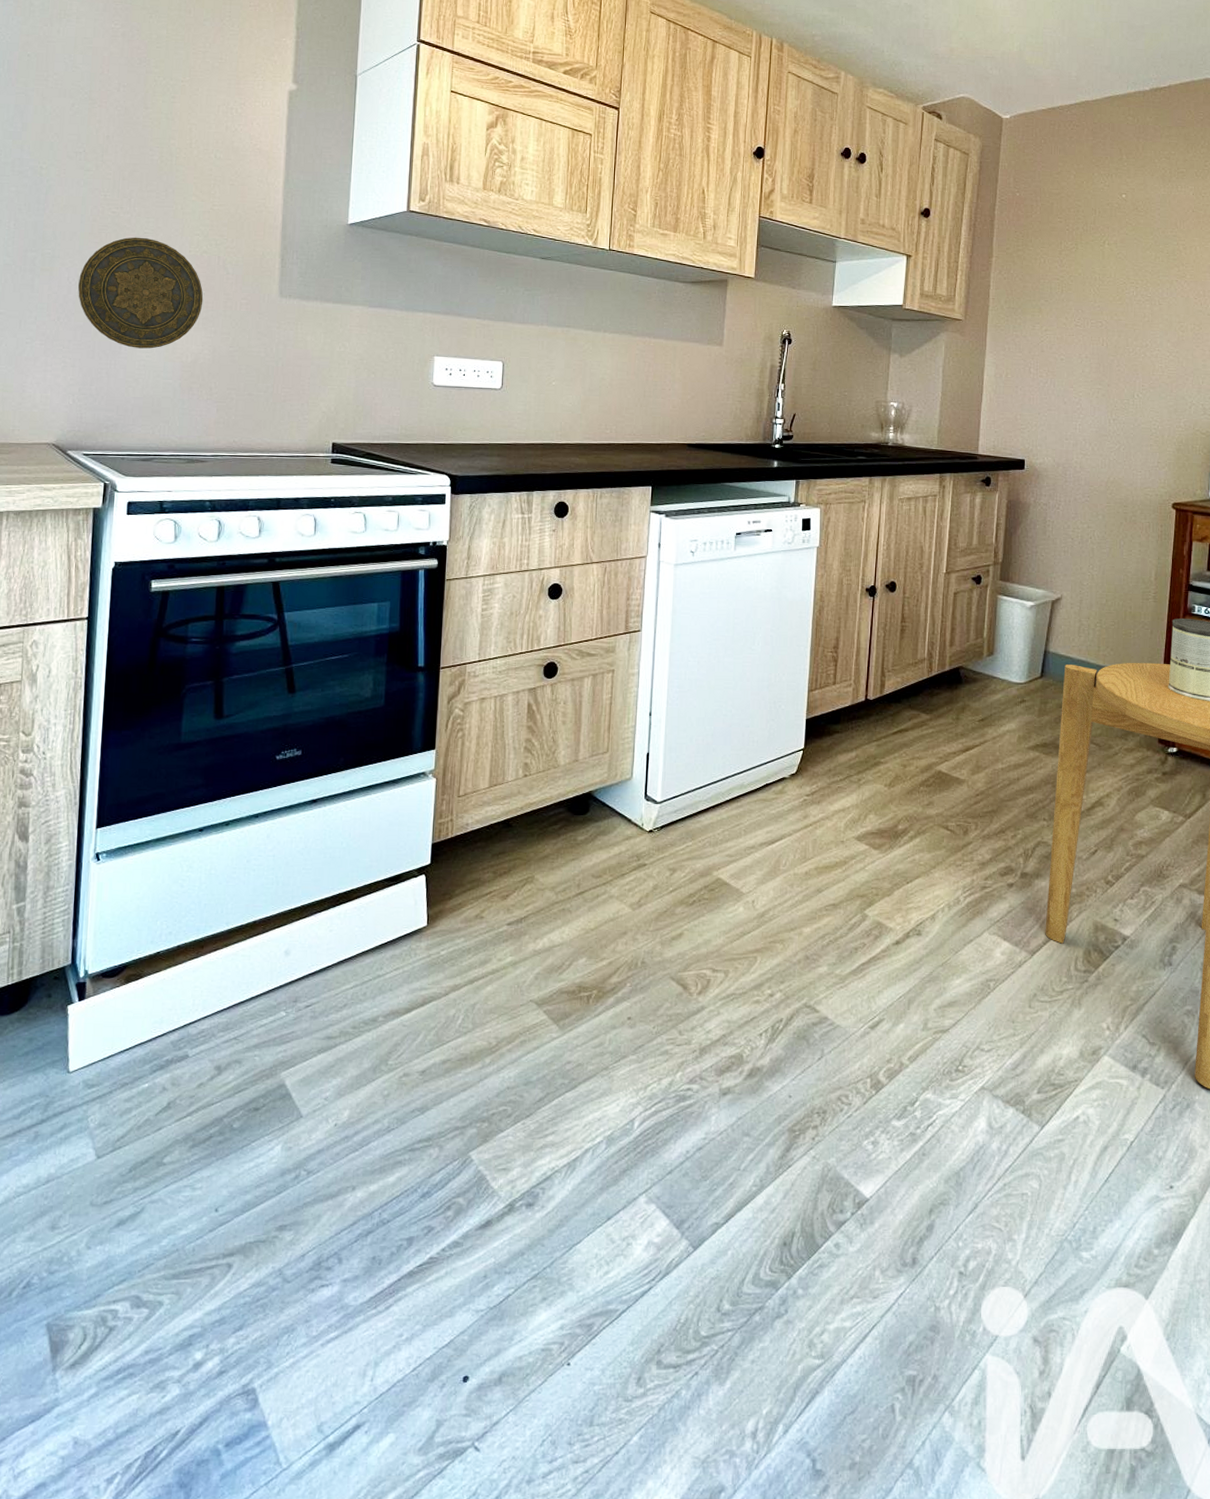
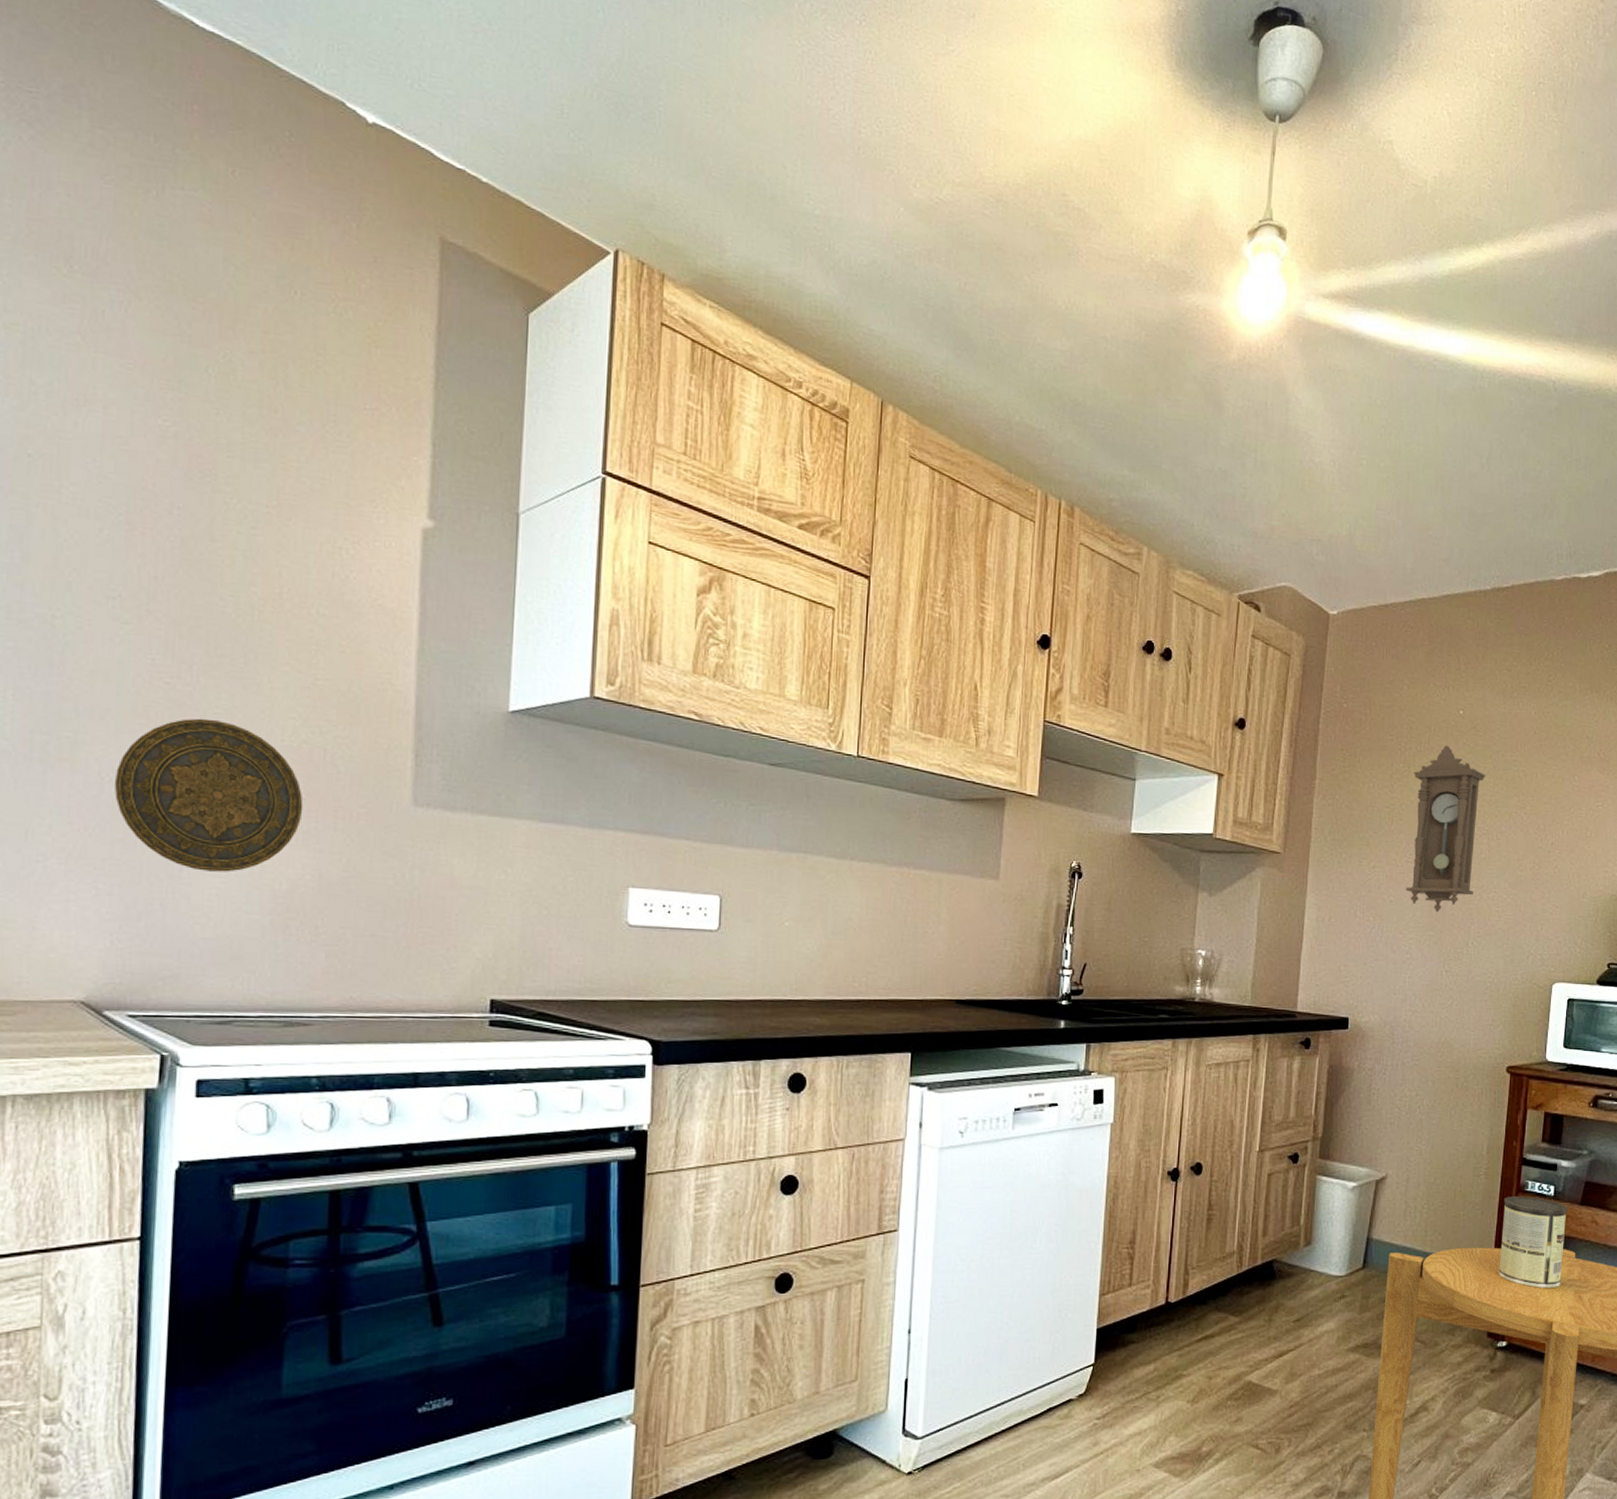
pendulum clock: none [1075,224,1147,369] -> present [1405,745,1485,913]

